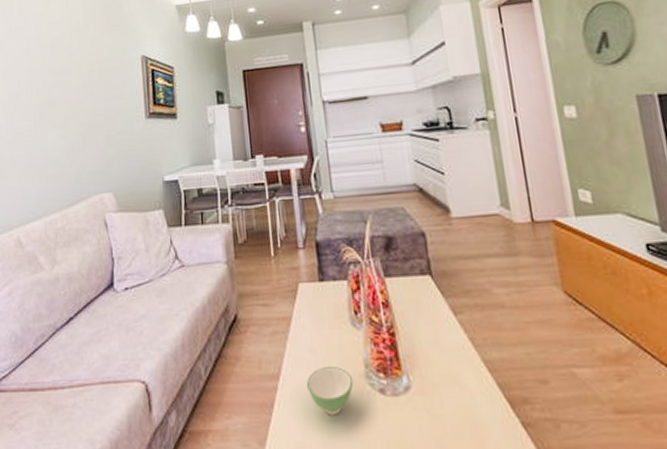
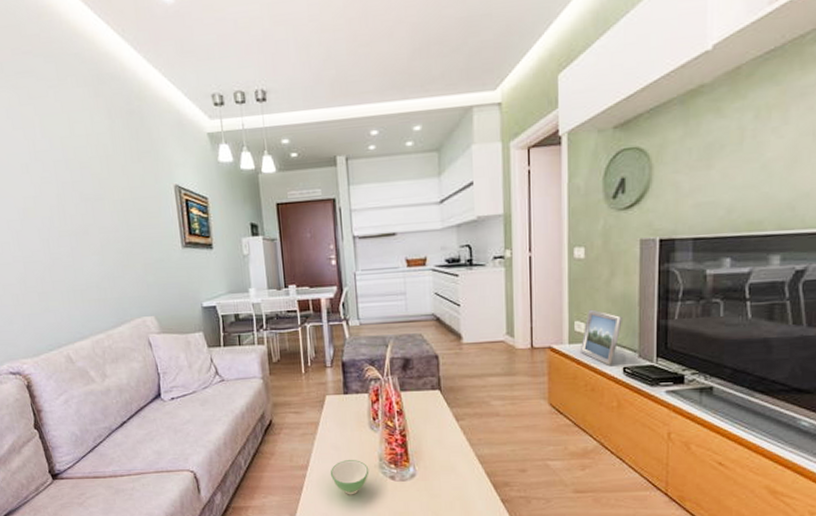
picture frame: none [589,174,635,243] -> present [579,309,624,367]

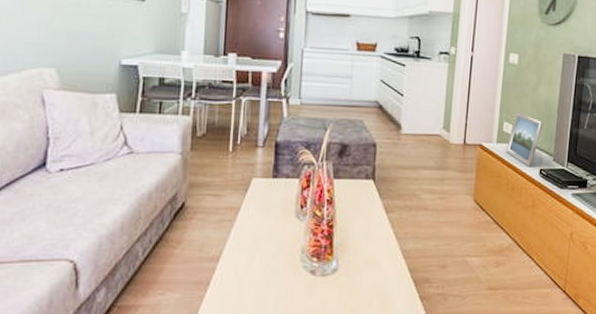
bowl: present [330,460,370,495] -> none [244,252,289,292]

